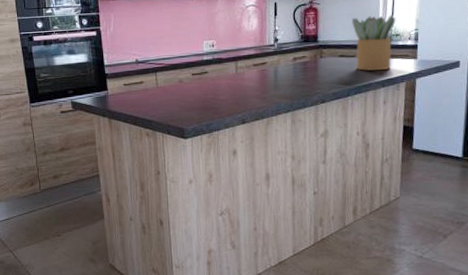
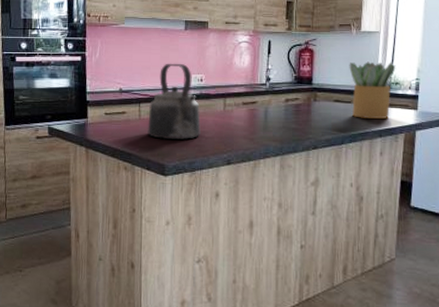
kettle: none [165,31,215,105] -> present [147,63,201,140]

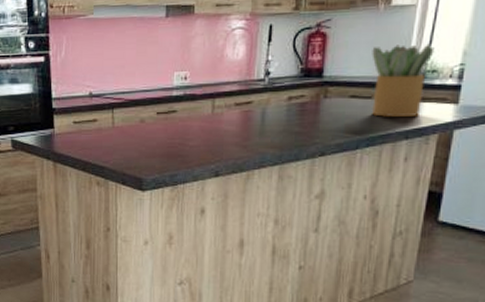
kettle: present [147,63,201,140] -> none [122,59,184,150]

